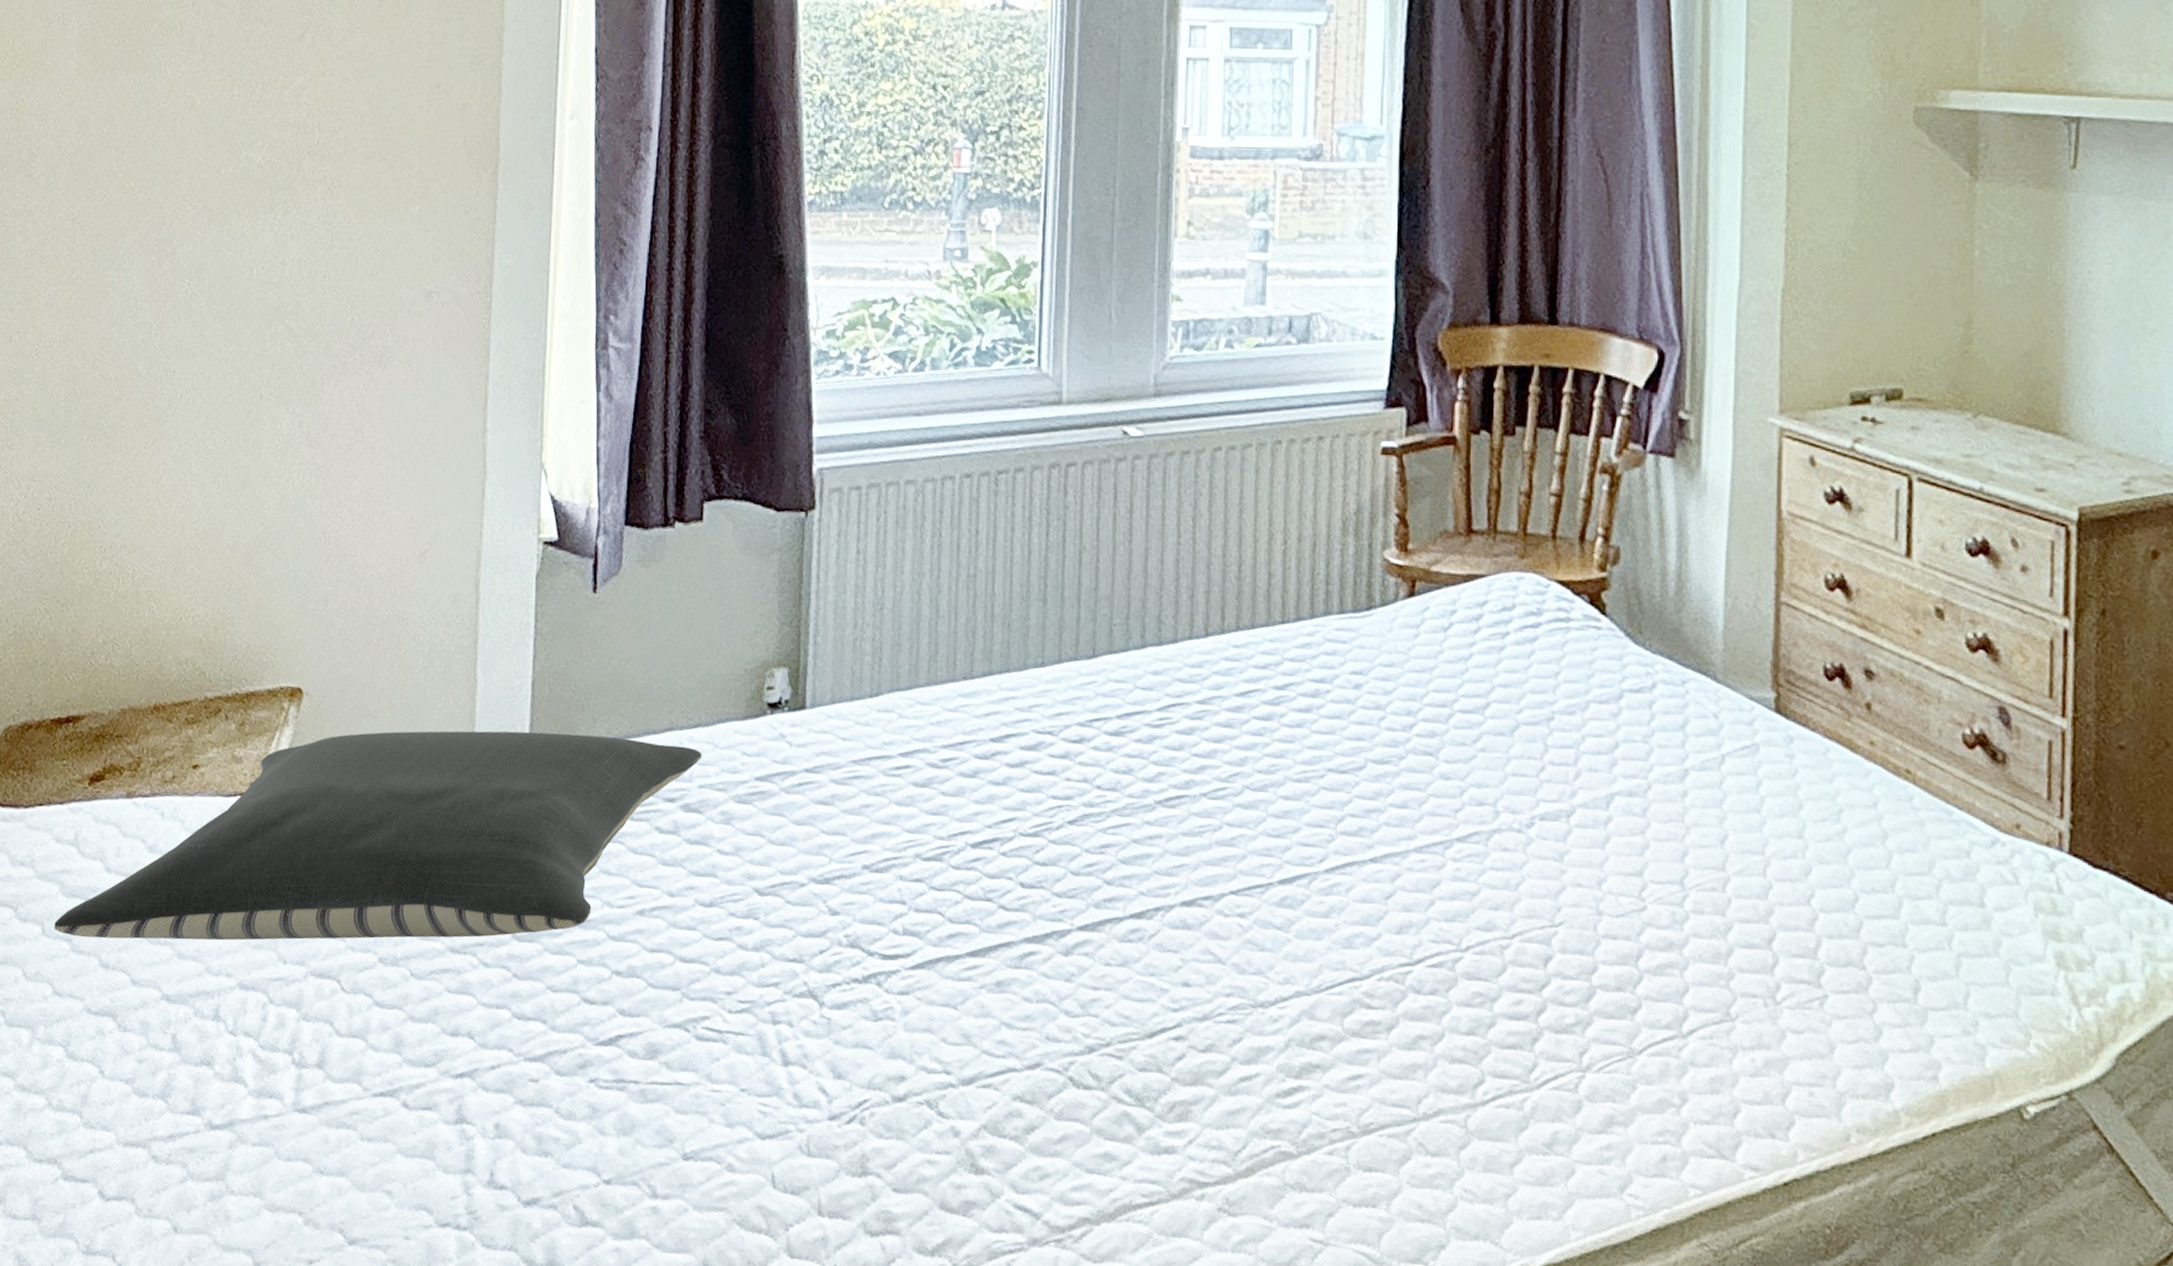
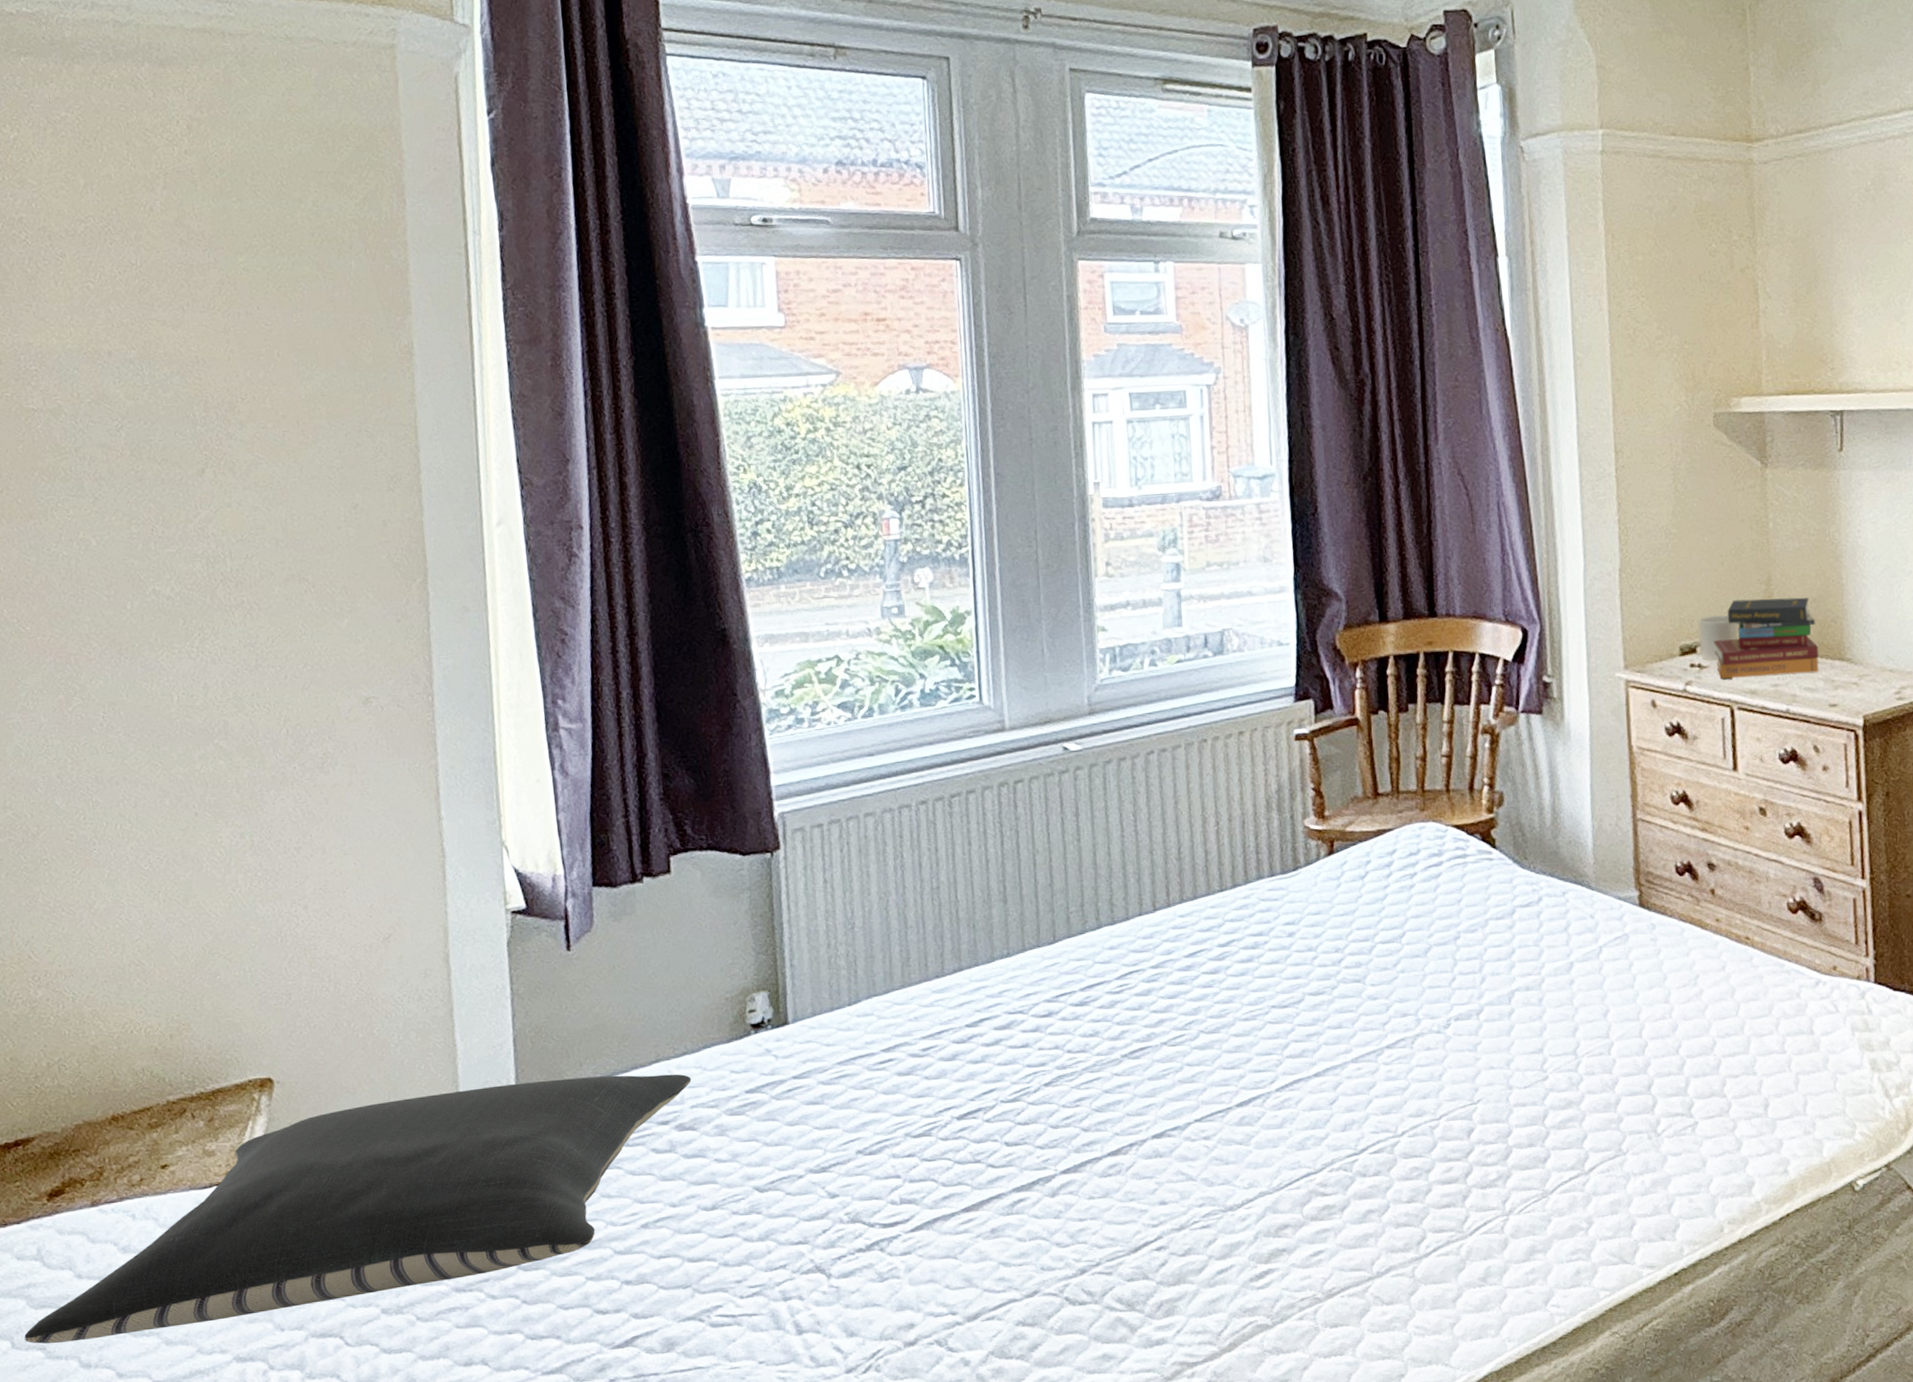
mug: none [1875,359,1928,417] -> present [1698,615,1740,662]
books: none [1892,343,2027,446] -> present [1712,597,1819,679]

